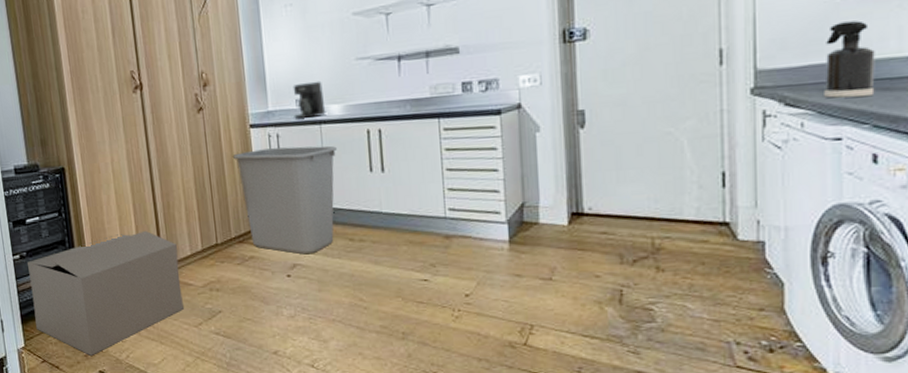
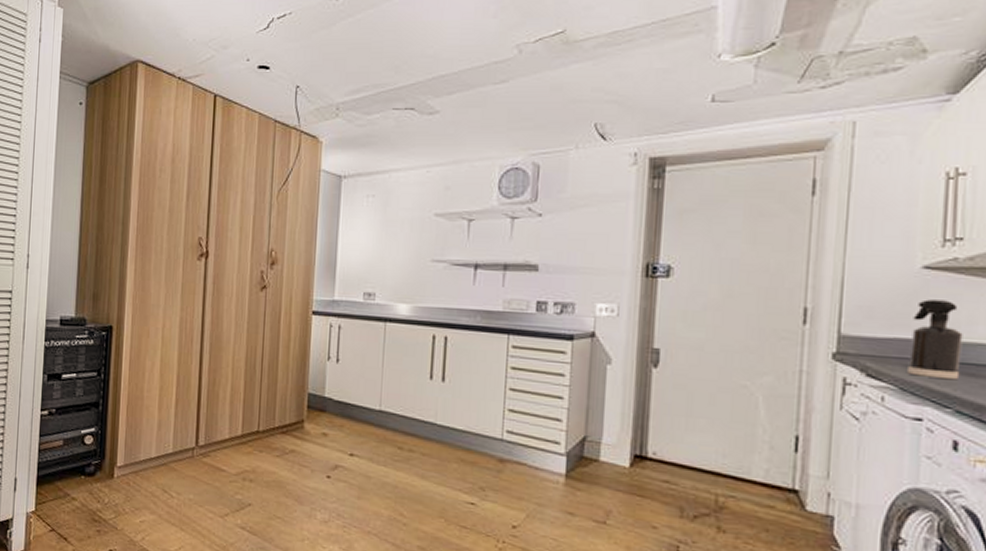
cardboard box: present [27,230,184,356] -> none [50,405,217,532]
garbage can: present [233,145,337,255] -> none [290,338,399,457]
coffee maker: present [293,80,326,119] -> none [359,276,393,315]

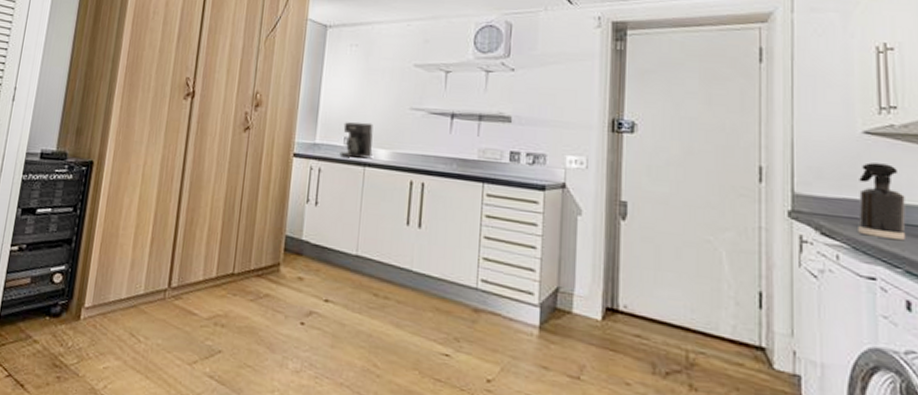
coffee maker: none [359,276,393,315] -> present [339,121,373,159]

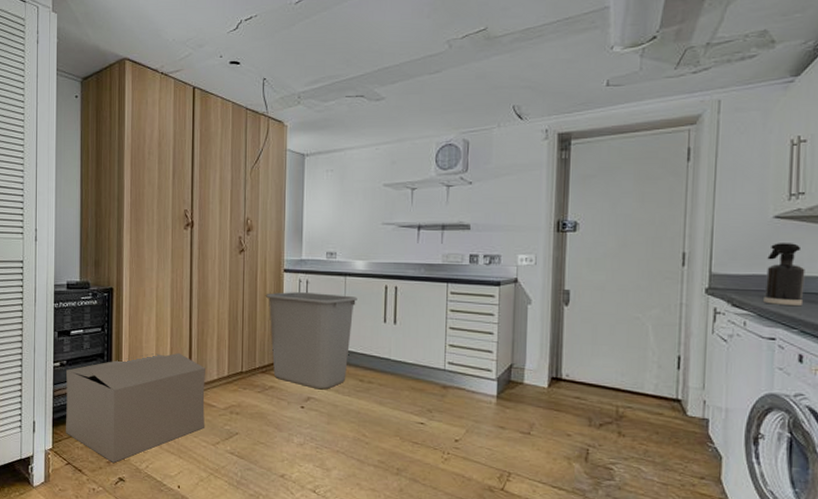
cardboard box: none [11,243,191,379] -> present [65,352,206,463]
garbage can: none [270,180,377,303] -> present [266,292,357,390]
coffee maker: present [339,121,373,159] -> none [323,238,352,270]

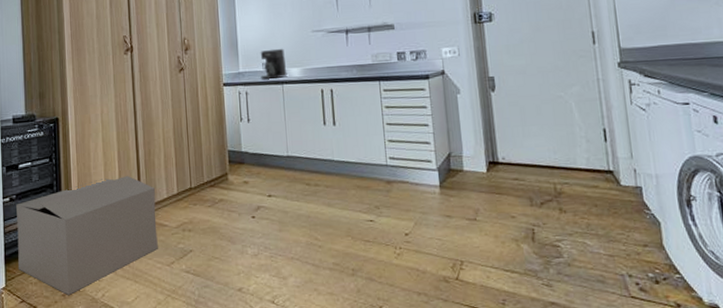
garbage can: present [266,292,357,390] -> none [208,102,296,198]
coffee maker: none [323,238,352,270] -> present [260,48,287,80]
spray bottle: present [764,243,805,307] -> none [668,13,709,72]

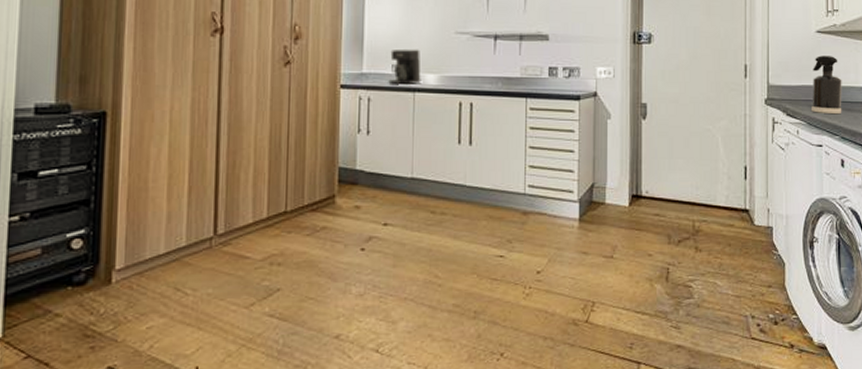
cardboard box: present [16,175,158,295] -> none [24,192,238,347]
spray bottle: none [668,13,709,72] -> present [812,55,842,115]

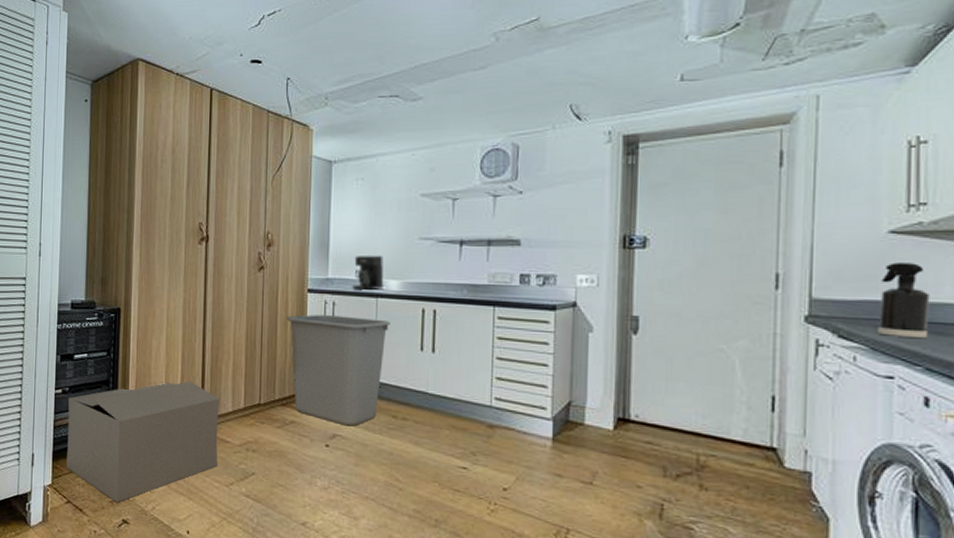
cardboard box: none [24,192,238,347] -> present [65,381,221,503]
garbage can: none [318,112,428,227] -> present [288,315,390,426]

